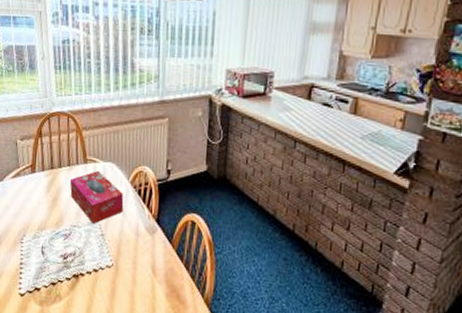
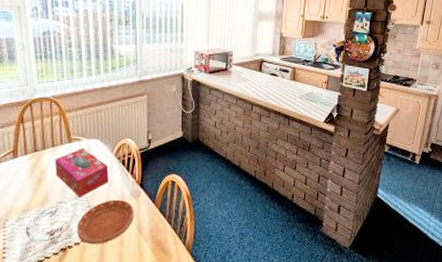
saucer: none [89,231,149,278] -> present [77,199,134,245]

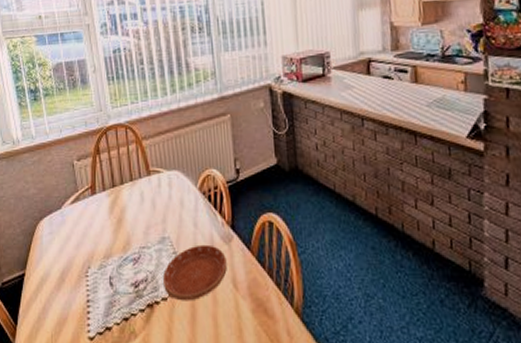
tissue box: present [54,147,109,197] -> none [133,181,195,242]

